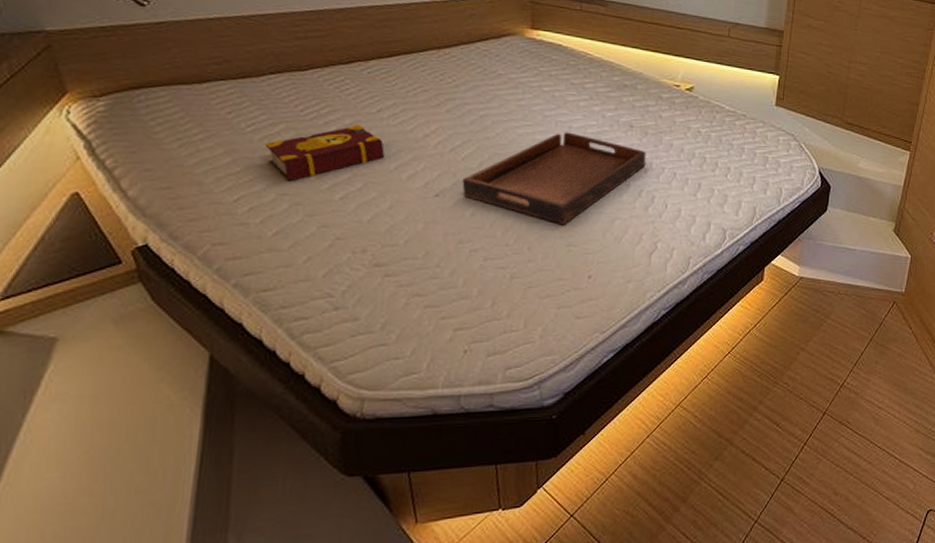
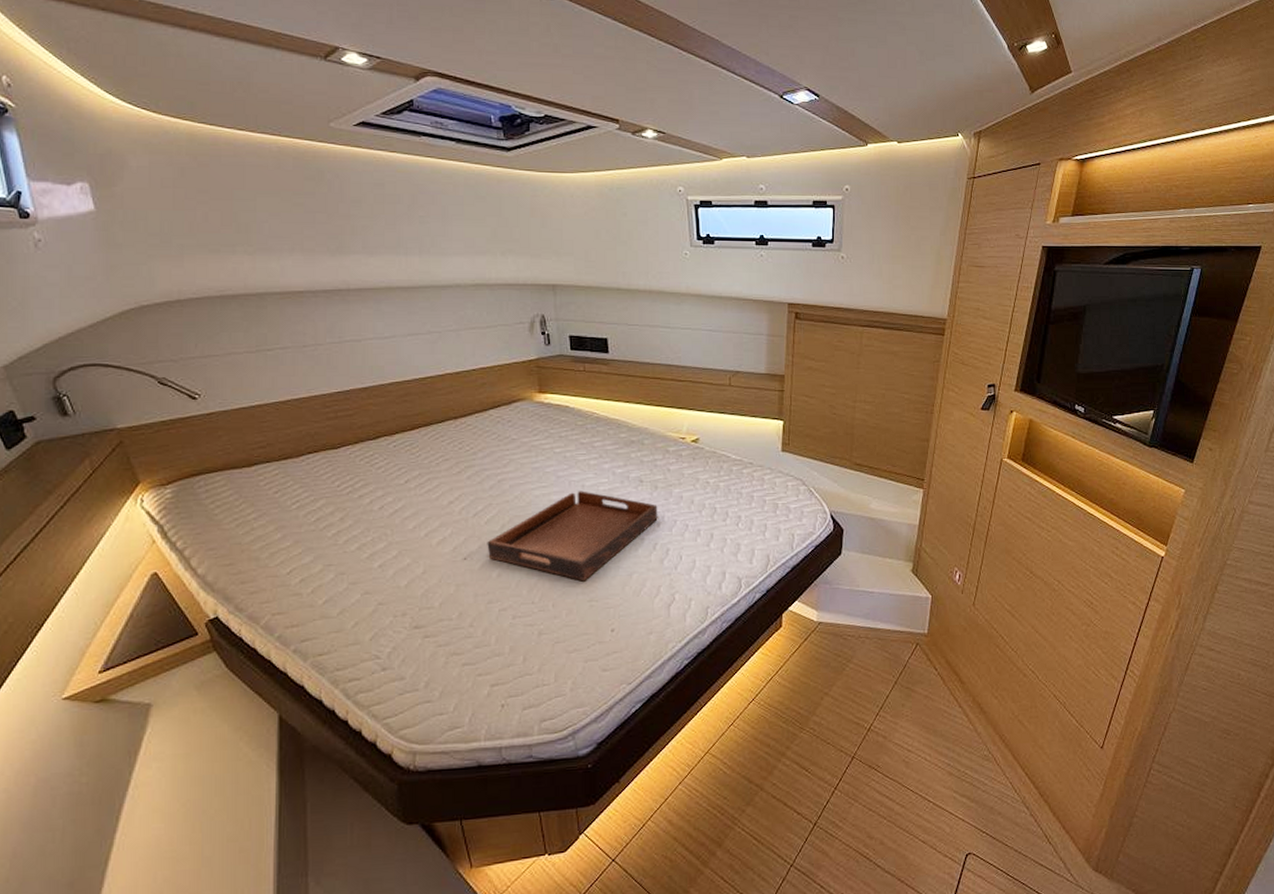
book: present [265,124,384,182] -> none [309,495,414,553]

